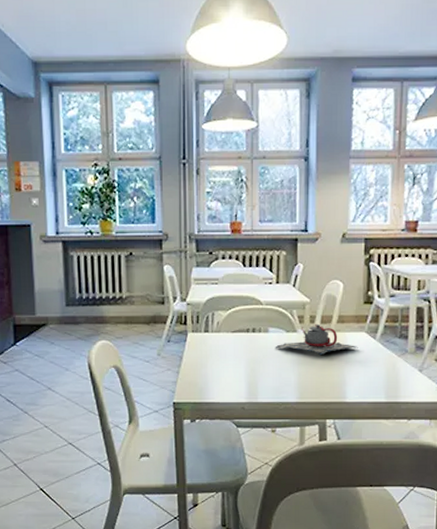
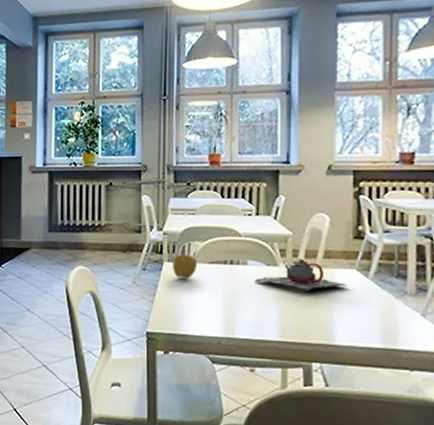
apple: none [196,324,221,348] -> present [172,254,198,279]

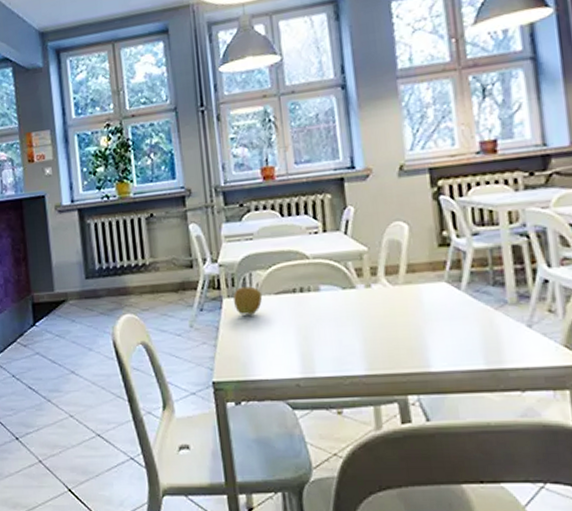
teapot: present [254,259,348,293] -> none [330,277,439,315]

